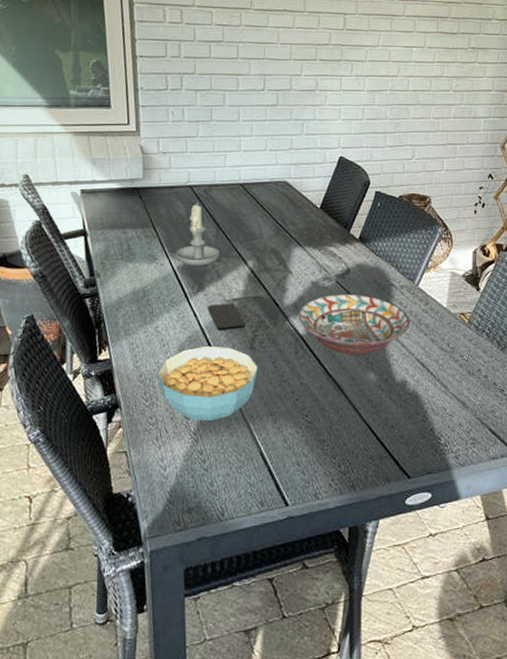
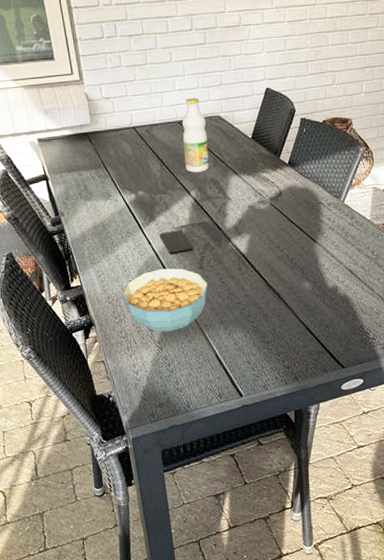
candle: present [176,202,221,266] -> none [127,141,167,200]
bottle: none [243,159,272,241] -> present [182,97,209,173]
decorative bowl: present [298,294,410,354] -> none [239,214,339,267]

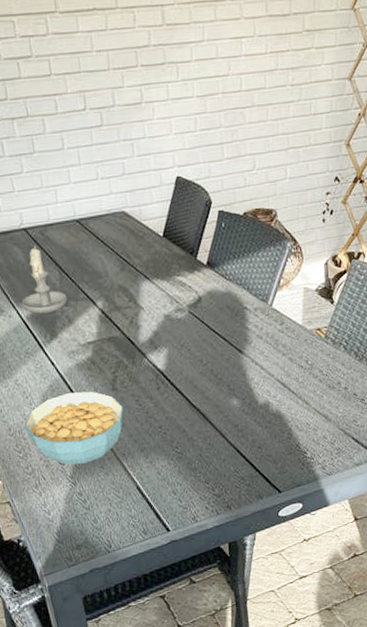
candle: none [127,141,167,200] -> present [22,245,68,314]
smartphone: present [159,230,194,255] -> none [63,347,105,377]
bottle: present [182,97,209,173] -> none [81,190,116,280]

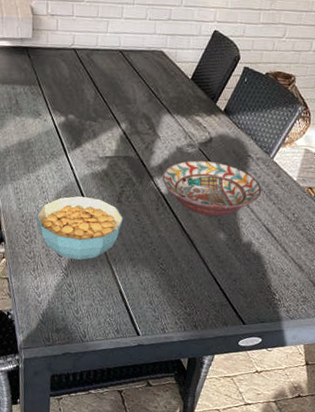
candle: present [22,245,68,314] -> none [58,65,98,125]
decorative bowl: none [155,322,268,384] -> present [162,160,262,216]

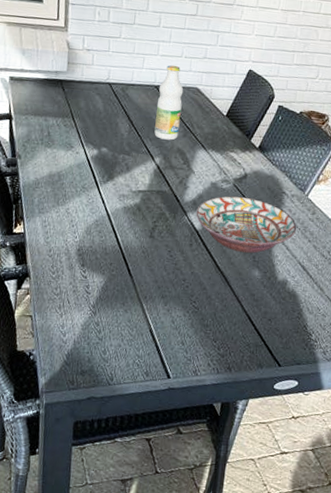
cereal bowl: present [36,195,124,260] -> none [64,230,156,297]
bottle: none [120,28,148,106] -> present [154,64,184,141]

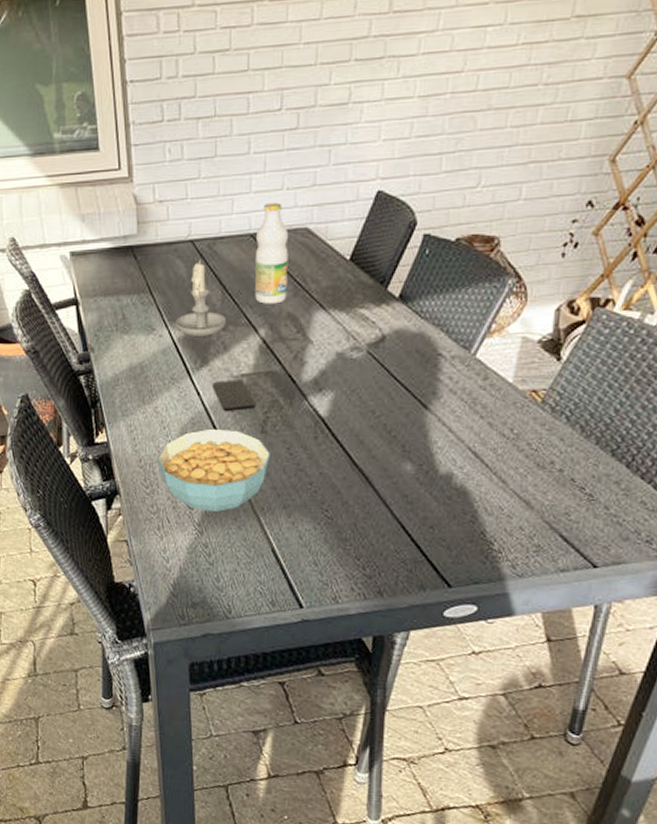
cereal bowl: none [64,230,156,297] -> present [158,428,271,511]
candle: none [90,99,132,158] -> present [176,260,227,336]
smartphone: none [115,194,148,219] -> present [212,380,256,412]
decorative bowl: present [196,196,297,253] -> none [319,368,462,441]

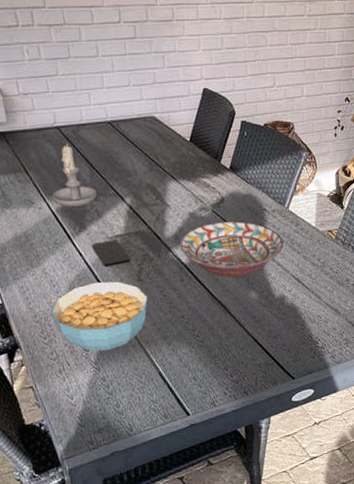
bottle: present [254,202,289,304] -> none [113,96,145,178]
decorative bowl: none [319,368,462,441] -> present [180,221,284,278]

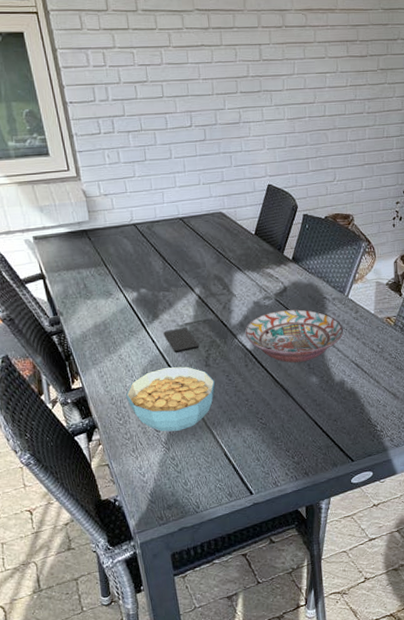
candle: present [52,143,98,207] -> none [129,239,170,298]

